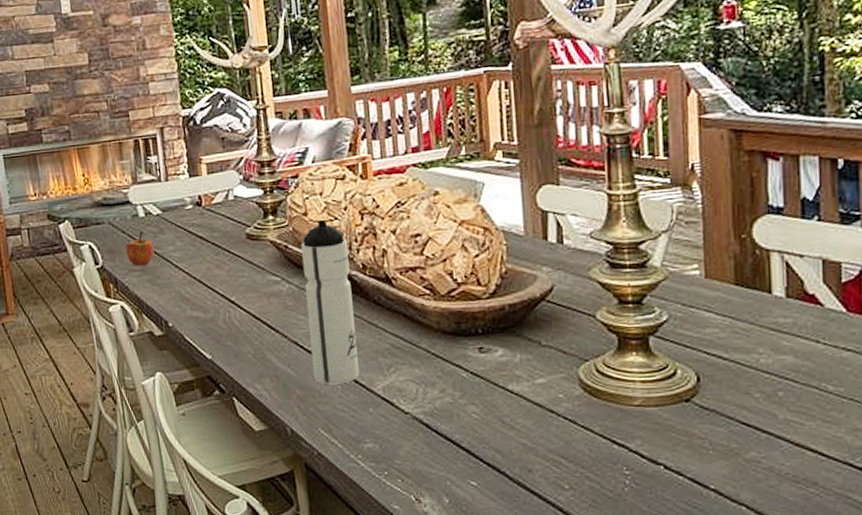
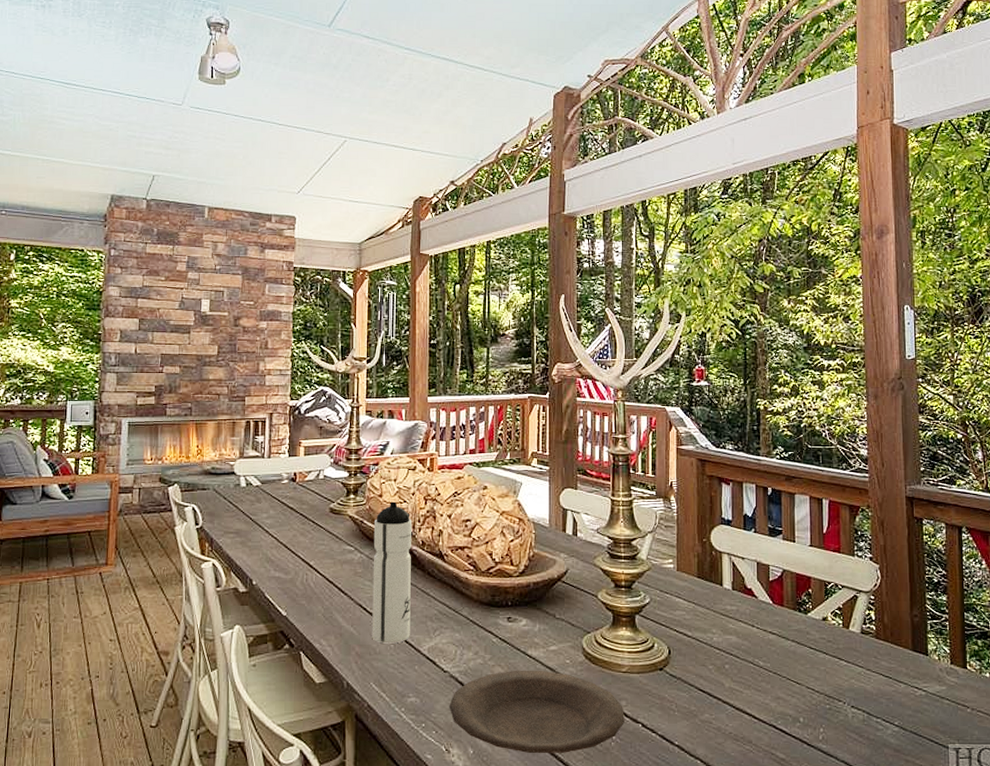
apple: present [126,230,154,267] -> none [225,498,250,529]
plate: none [415,407,641,501] -> present [449,670,624,753]

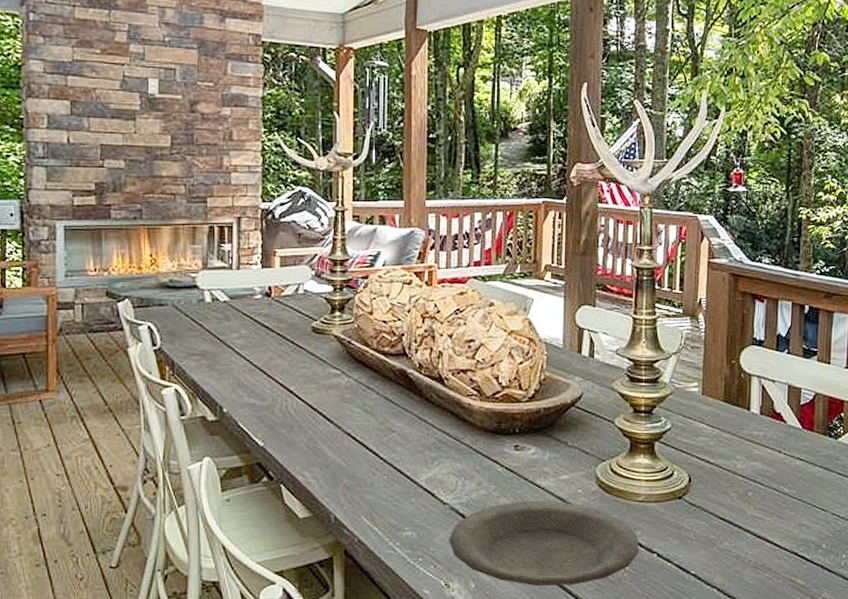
water bottle: present [372,501,411,644] -> none [362,319,407,475]

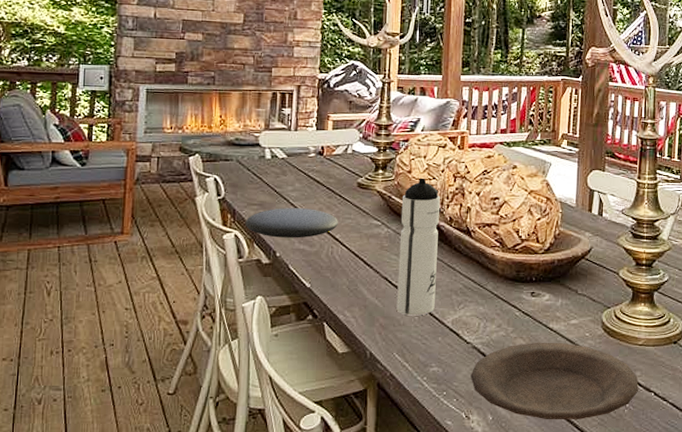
plate: none [186,357,292,392] -> present [245,208,338,238]
water bottle: none [362,319,407,475] -> present [396,178,440,316]

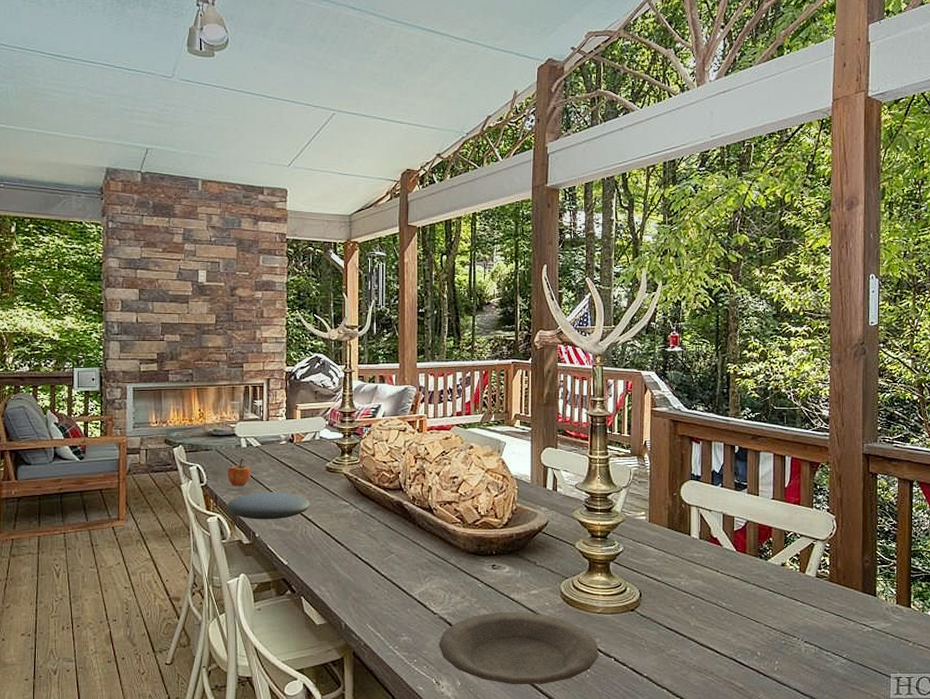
apple: none [249,170,274,201] -> present [228,458,251,487]
water bottle: present [396,178,440,316] -> none [367,460,402,589]

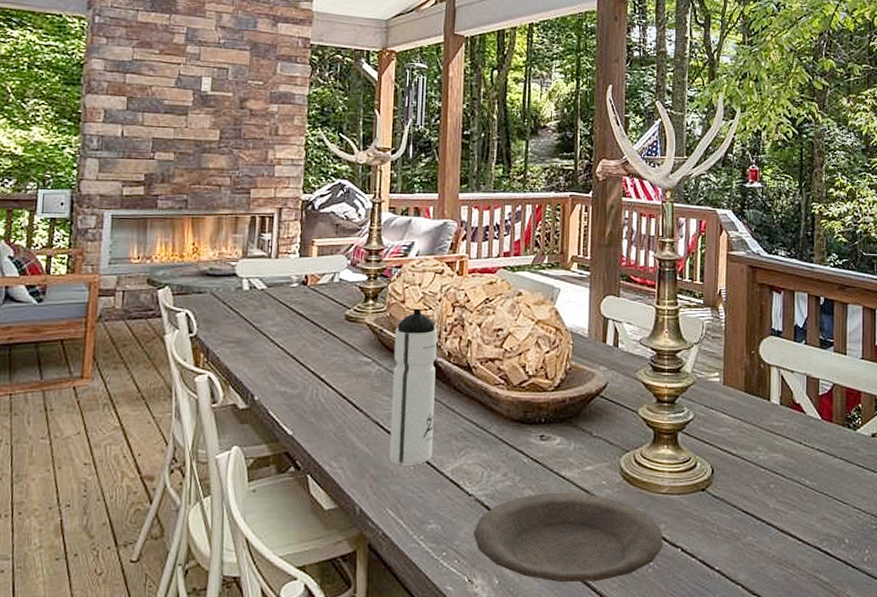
plate: present [226,492,310,520] -> none [219,345,324,379]
apple: present [228,458,251,487] -> none [224,303,253,338]
water bottle: none [367,460,402,589] -> present [389,308,437,465]

